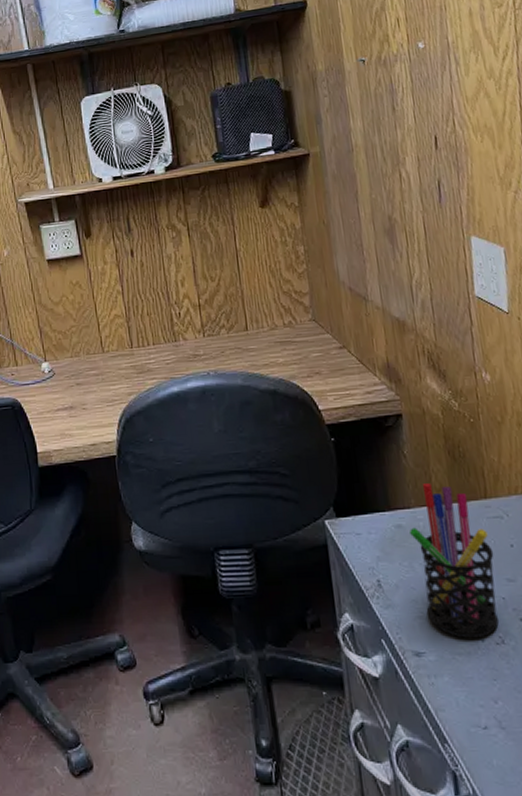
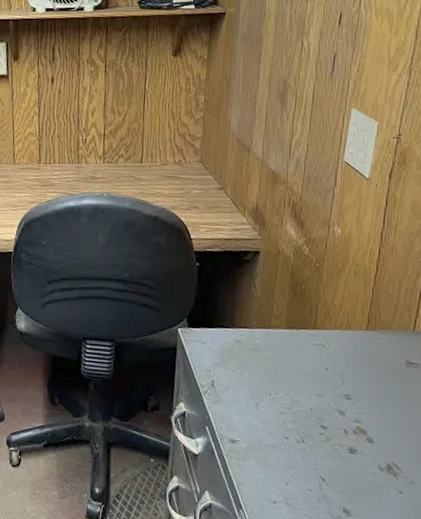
pen holder: present [410,483,499,639] -> none [246,310,311,436]

